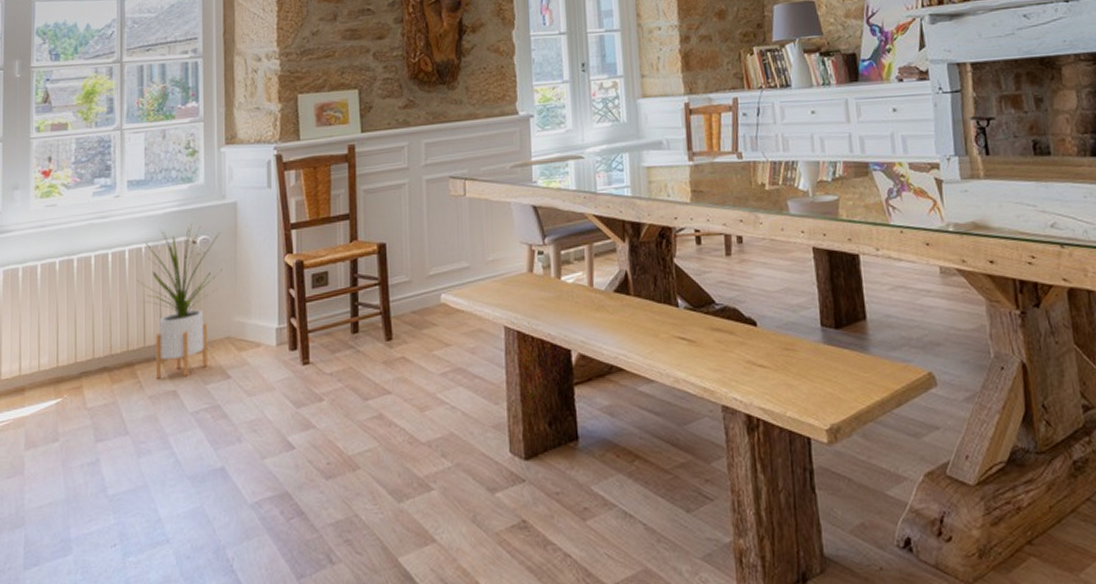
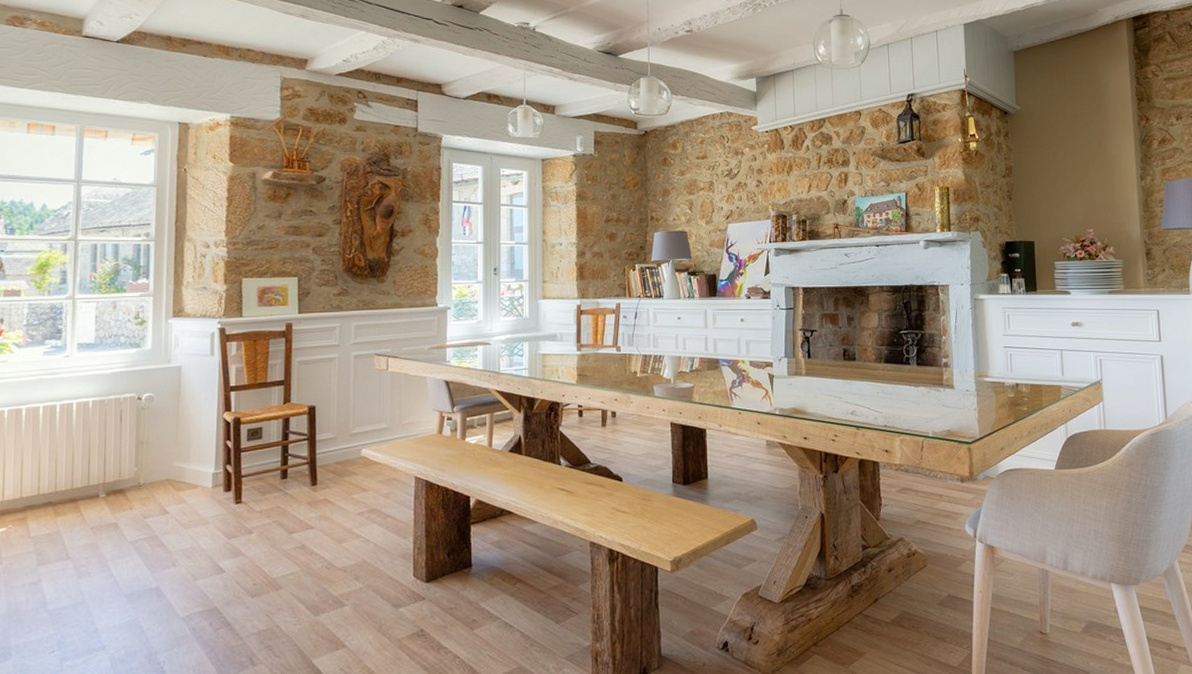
house plant: present [137,223,222,379] -> none [84,382,165,513]

